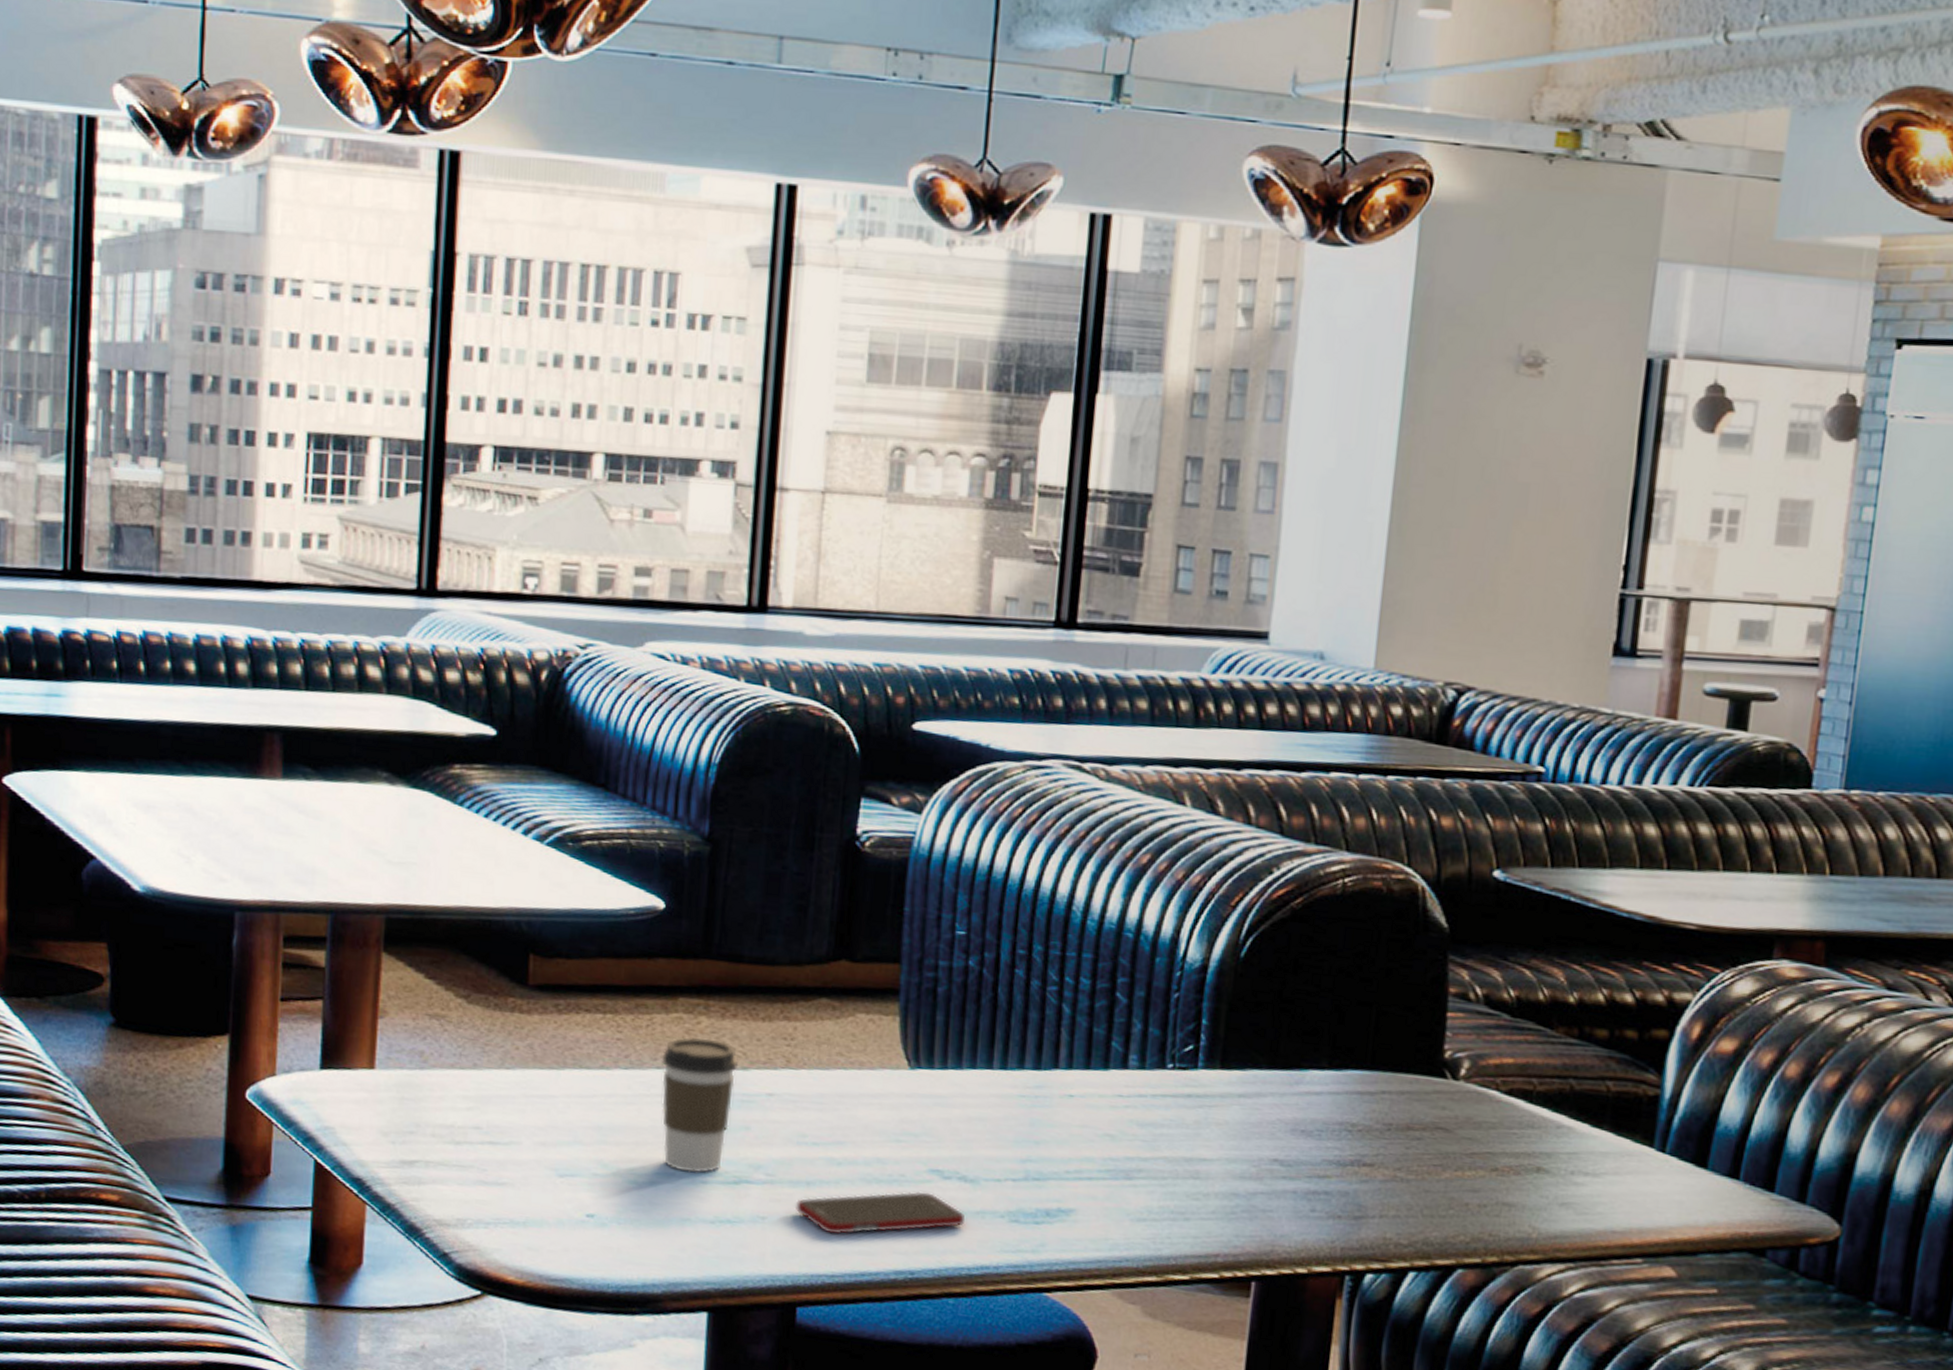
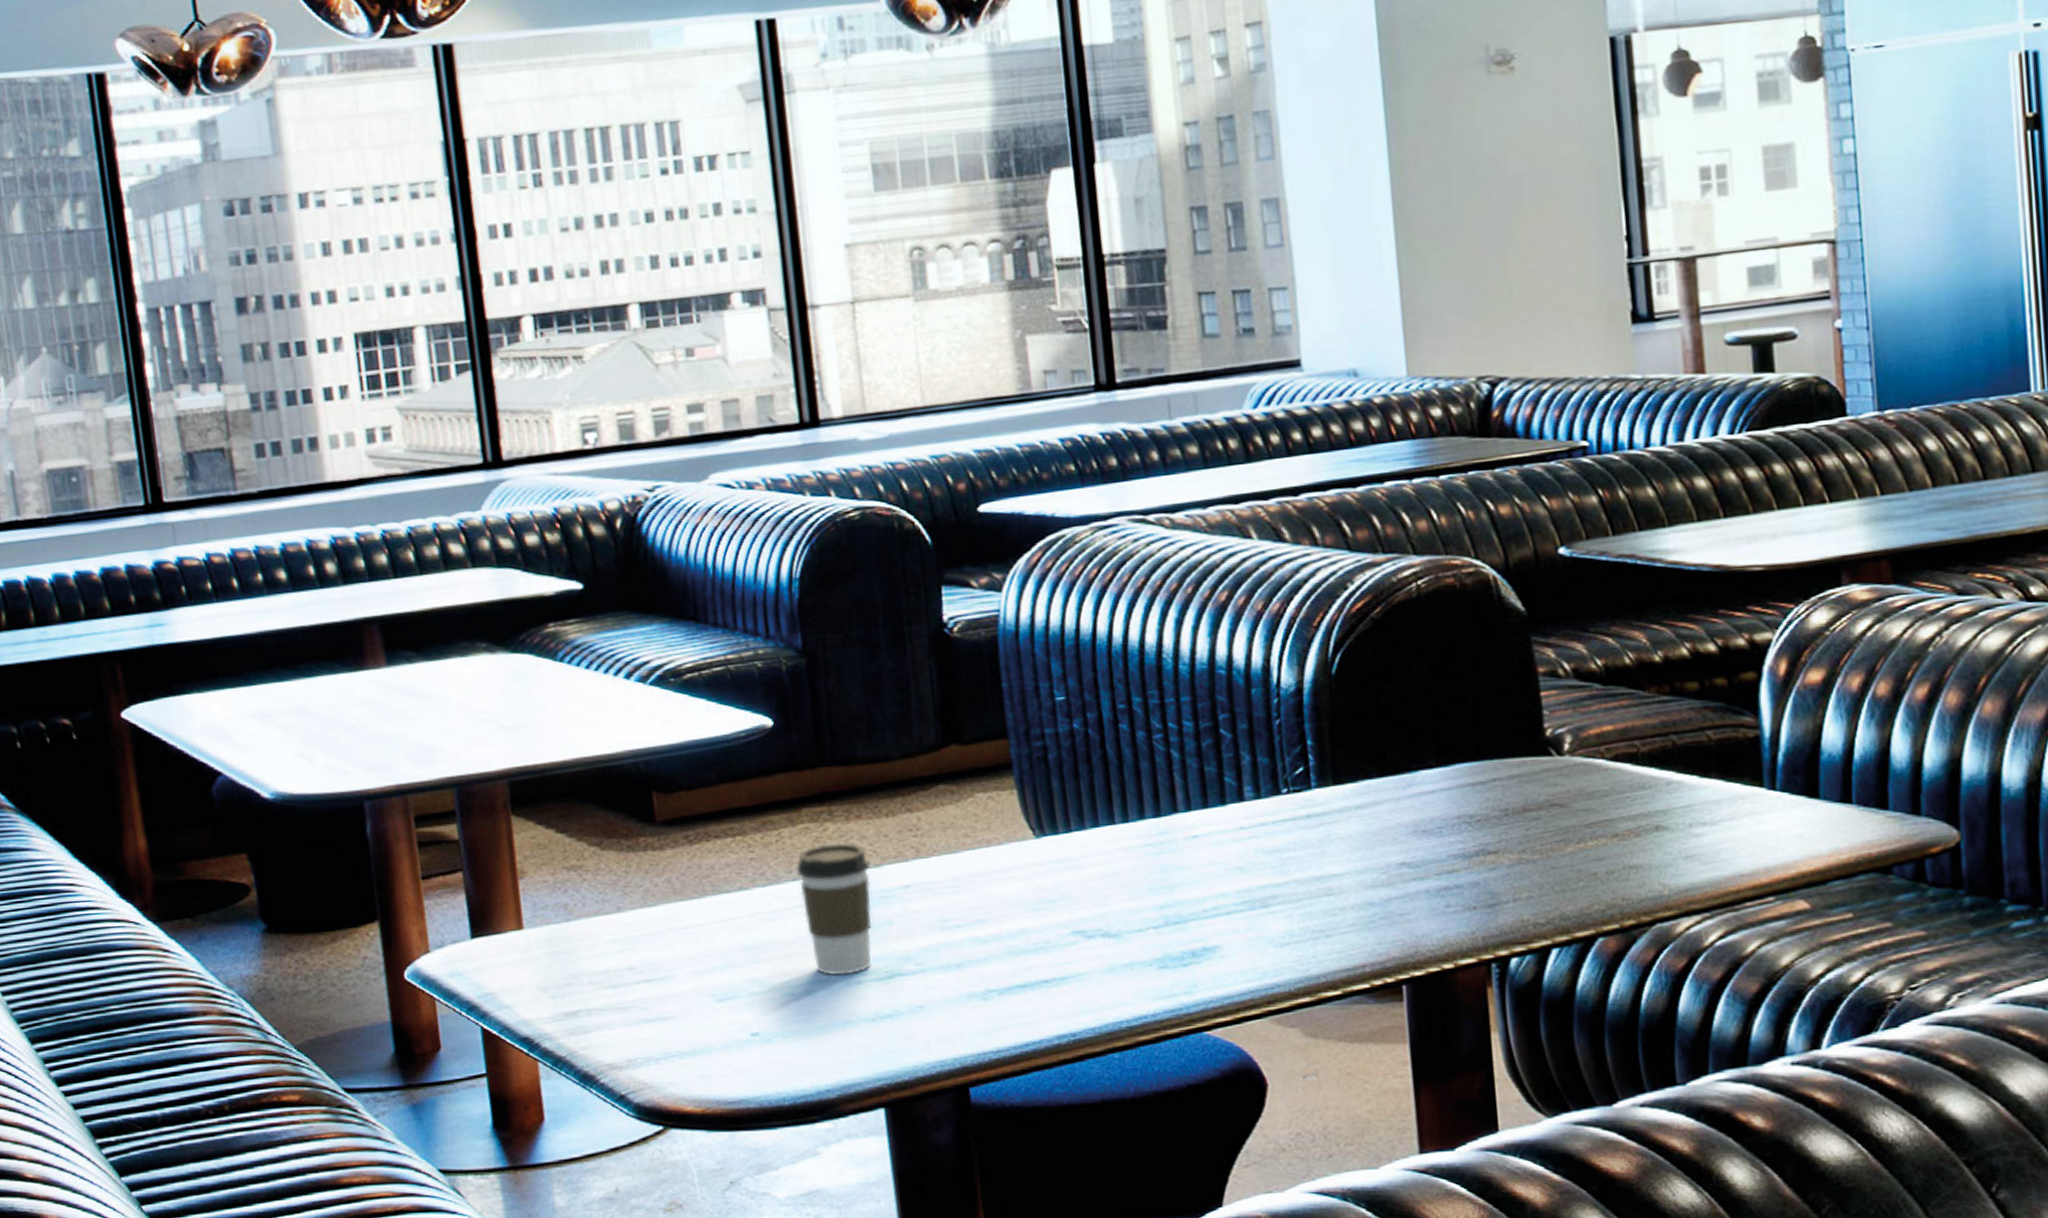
cell phone: present [796,1191,966,1235] -> none [950,954,1116,1011]

